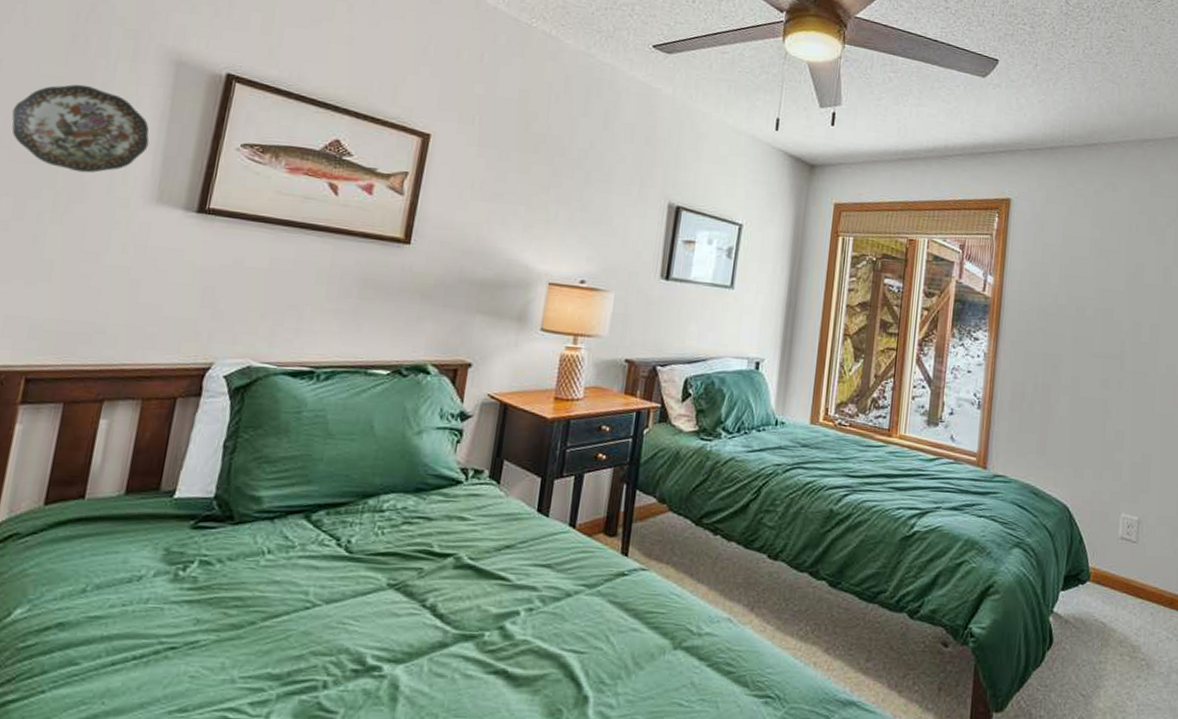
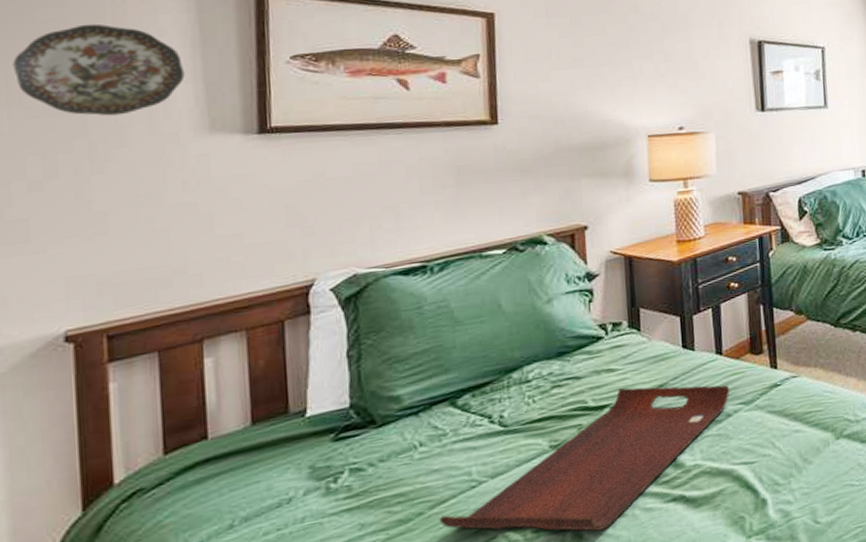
serving tray: none [268,540,576,686] -> present [439,385,730,531]

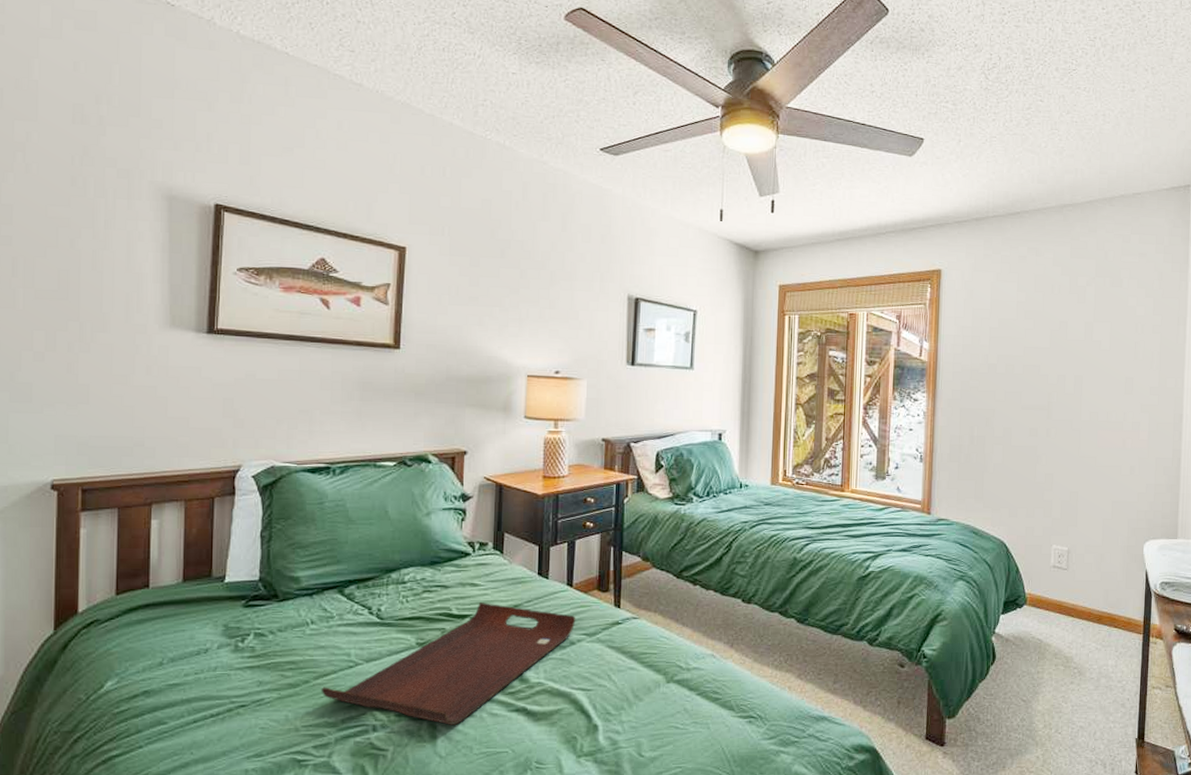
decorative plate: present [12,23,185,116] -> none [29,223,155,305]

